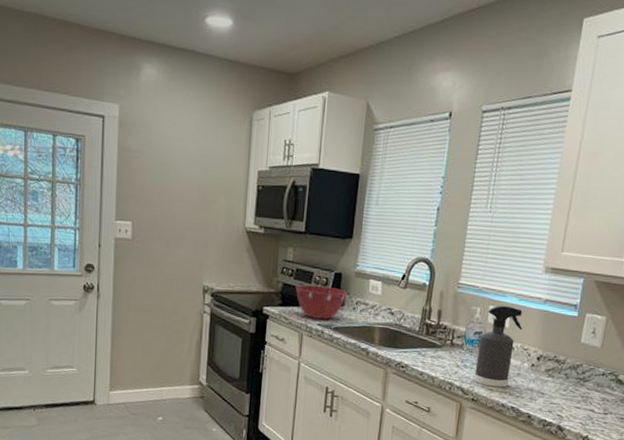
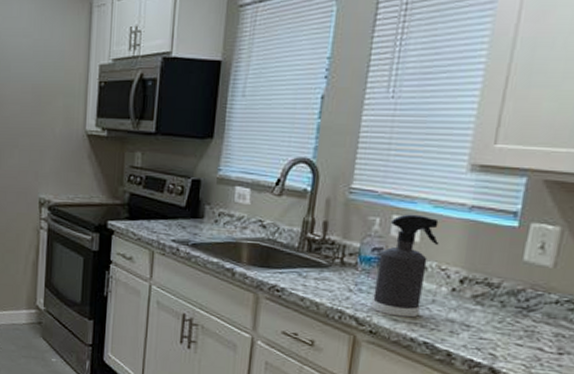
mixing bowl: present [295,284,347,320] -> none [145,194,208,235]

